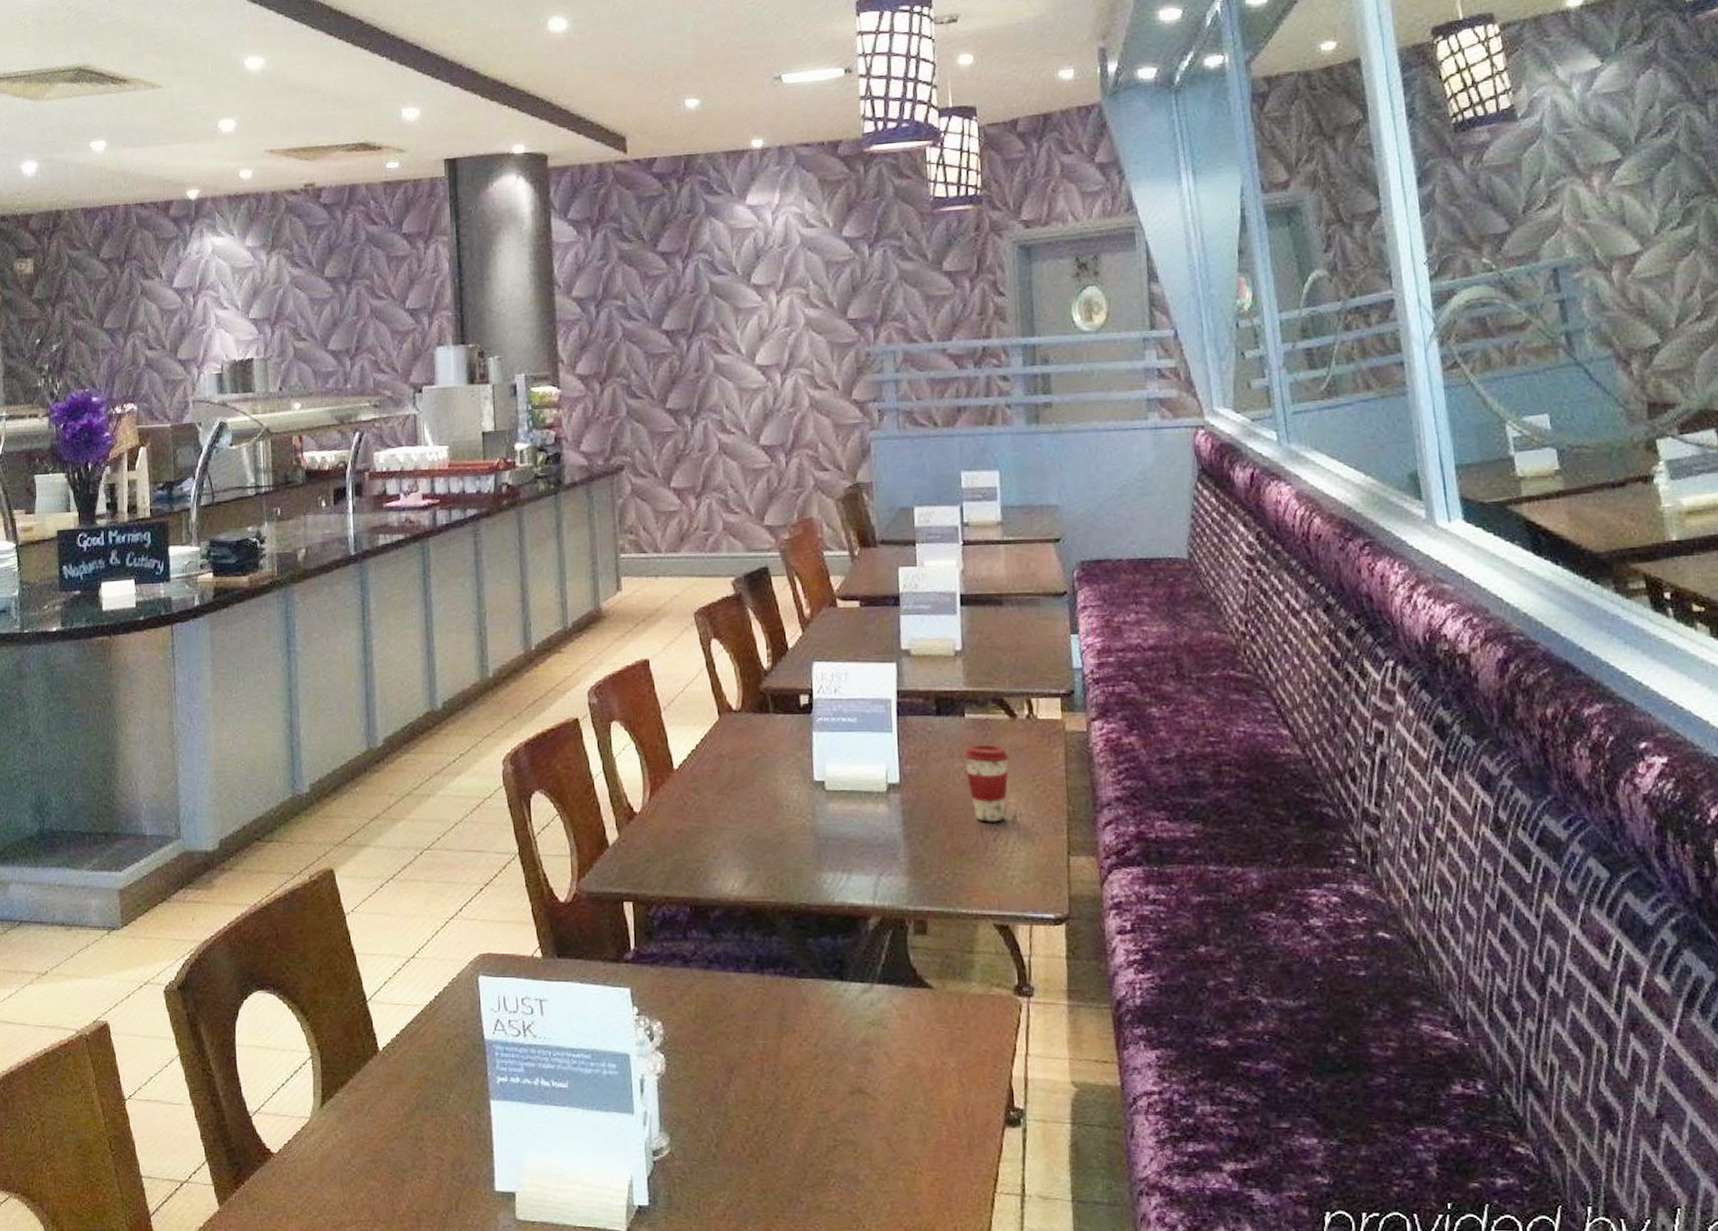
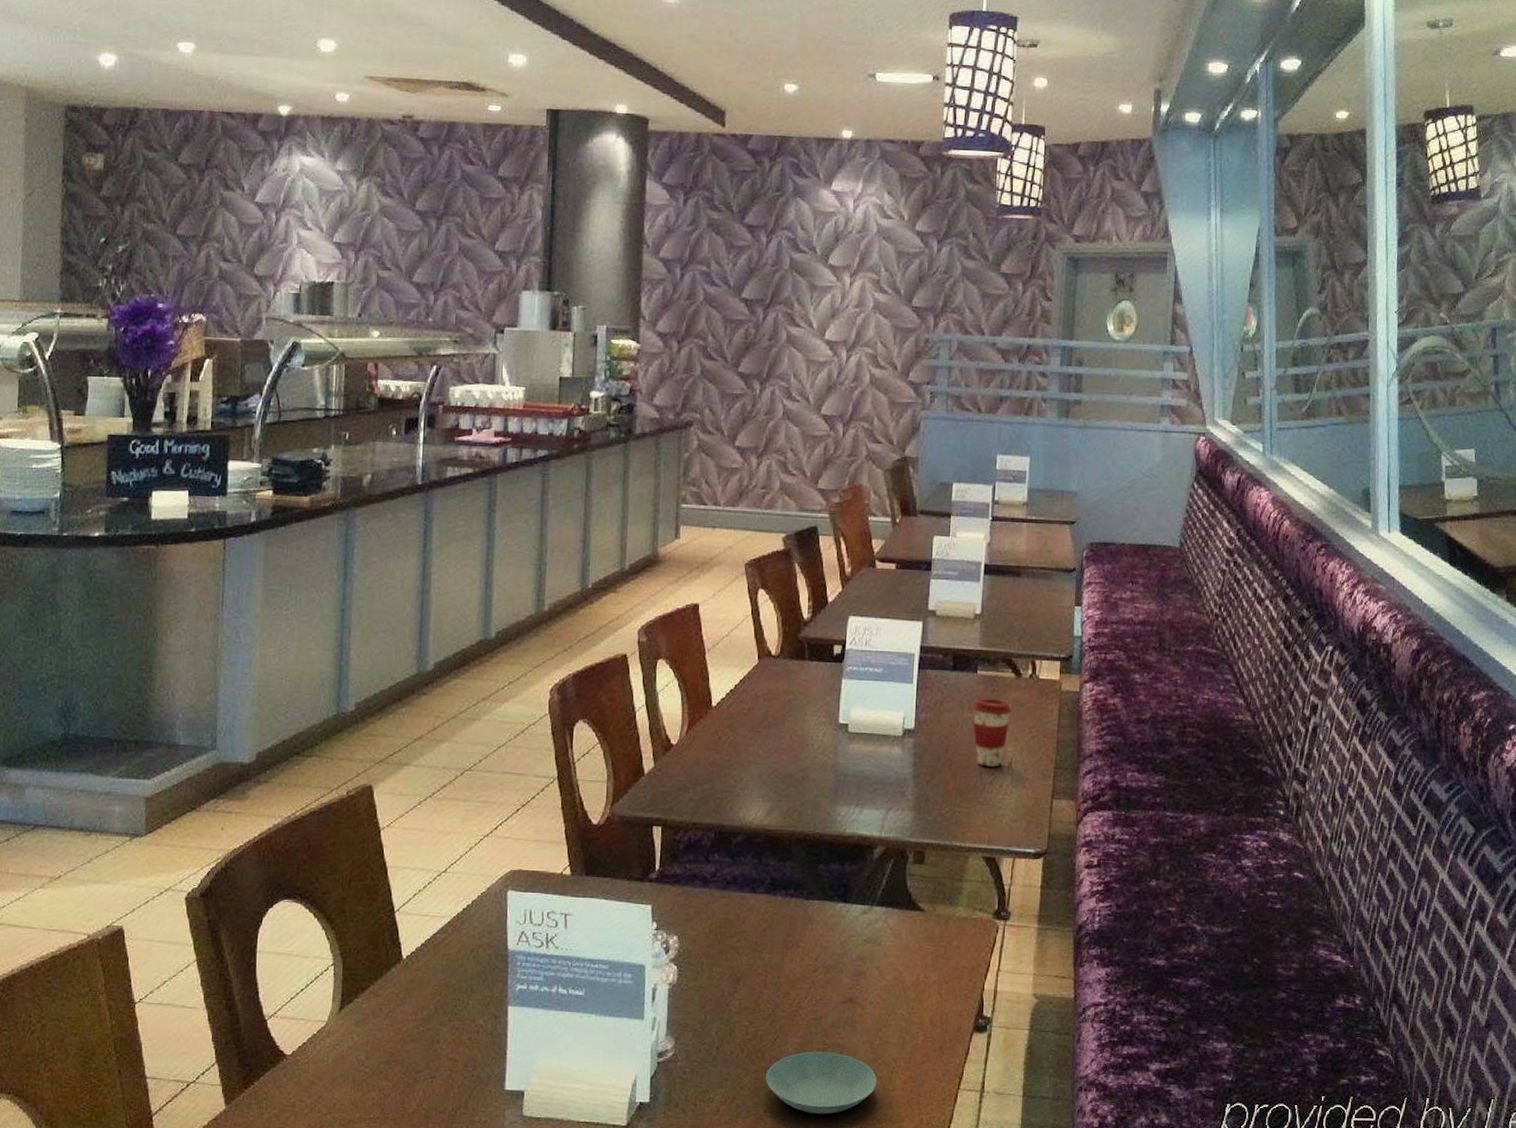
saucer: none [773,1149,900,1221] -> present [766,1051,878,1115]

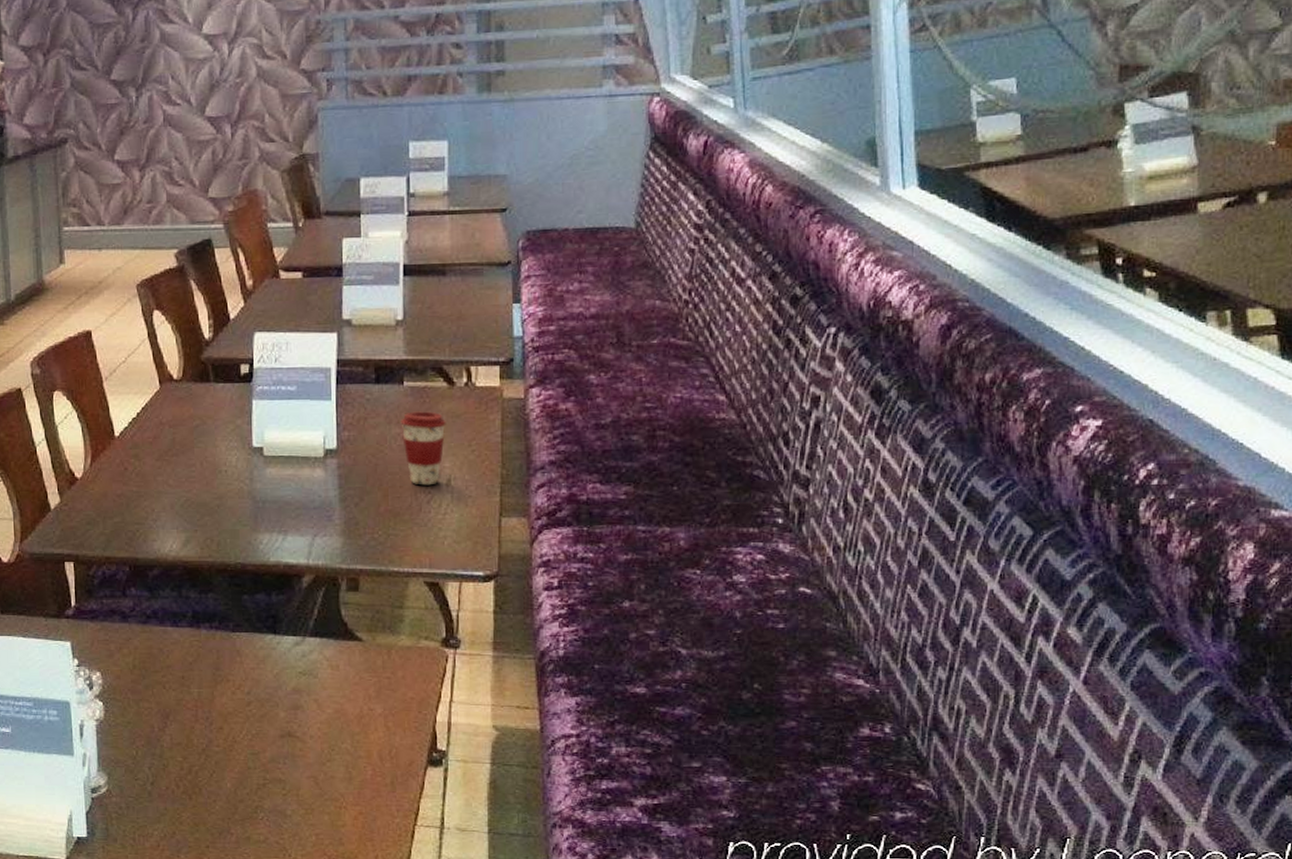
saucer: present [766,1051,878,1115] -> none [205,786,325,851]

